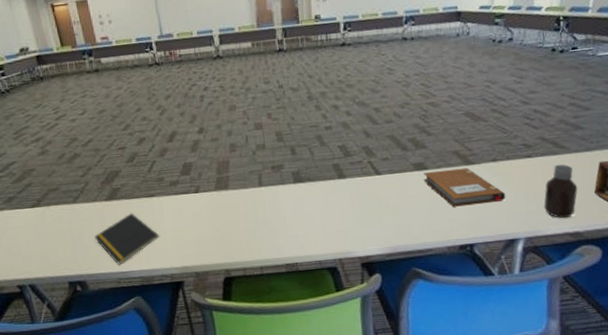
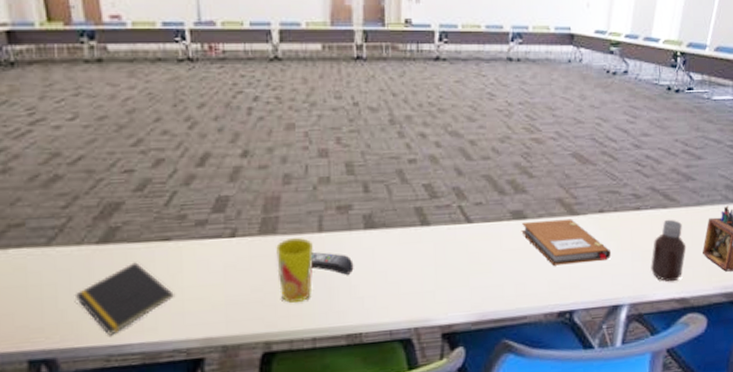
cup: none [228,191,257,241] -> present [276,238,314,303]
remote control: none [254,202,288,219] -> present [310,252,354,275]

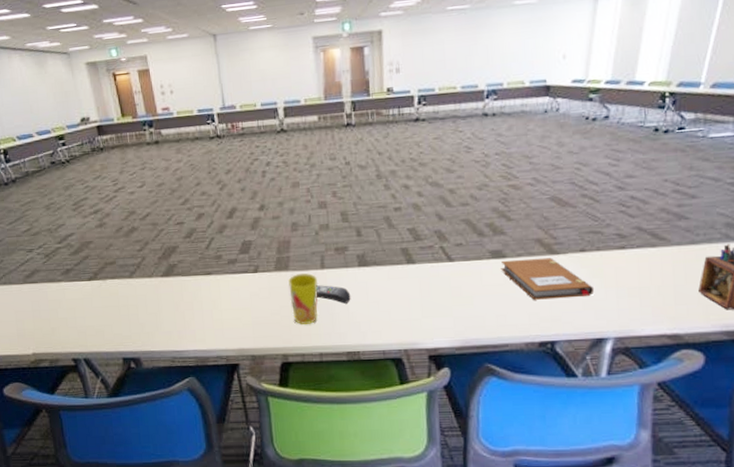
notepad: present [74,262,174,336] -> none [149,290,216,344]
bottle: present [651,219,687,282] -> none [638,257,679,319]

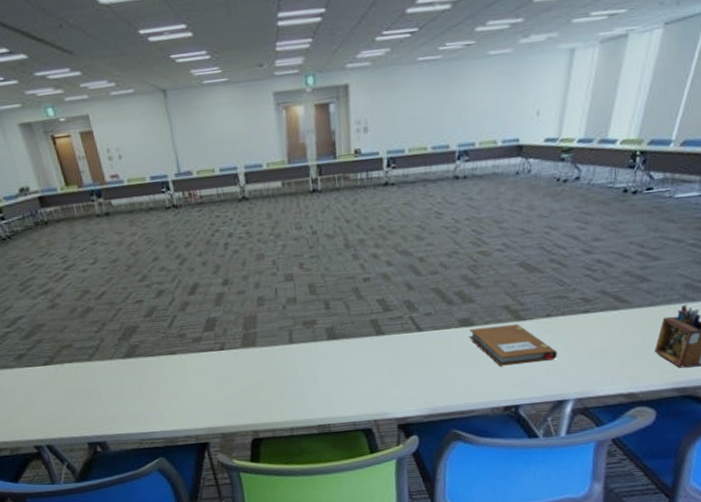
cup: present [288,273,318,325] -> none [256,349,287,401]
remote control: present [315,285,351,304] -> none [284,360,320,378]

